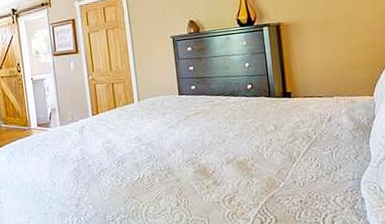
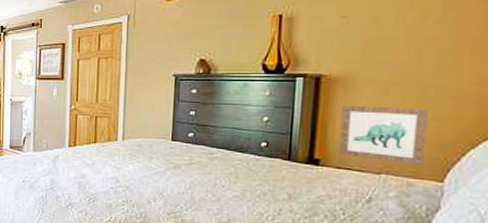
wall art: none [298,40,359,87] -> present [338,105,428,165]

